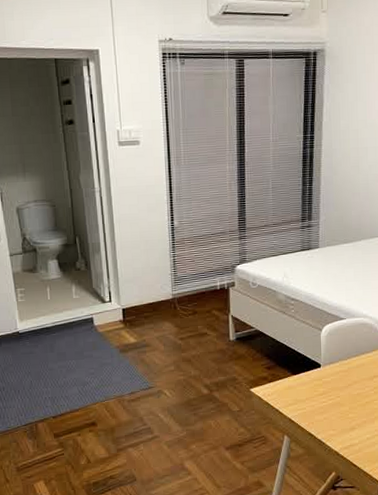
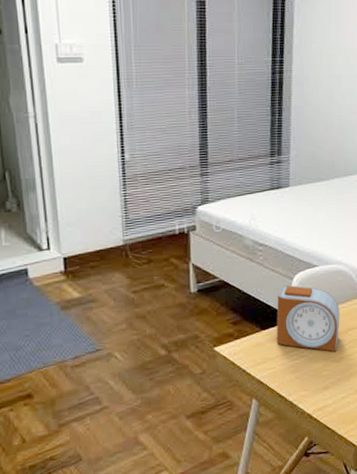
alarm clock: none [306,335,366,397] -> present [276,285,340,352]

